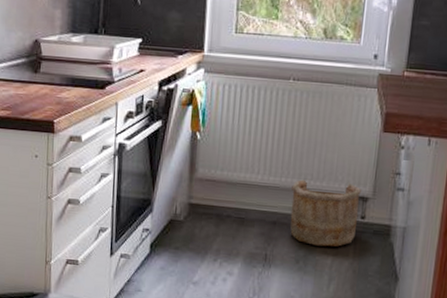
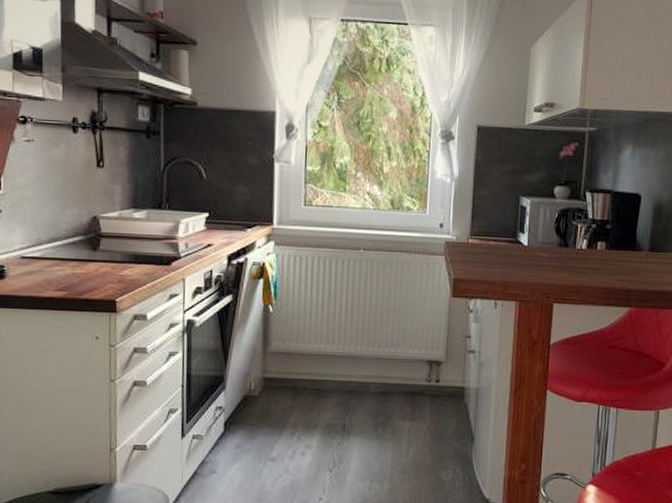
wooden bucket: present [290,178,361,247] -> none [365,346,434,412]

